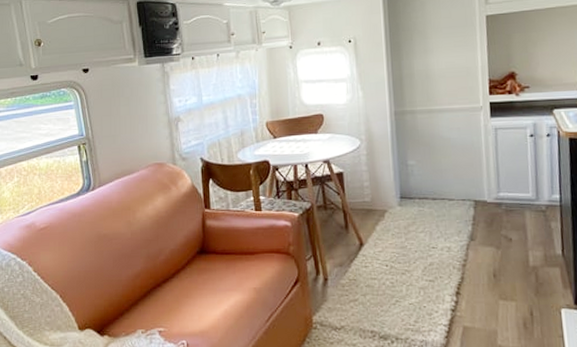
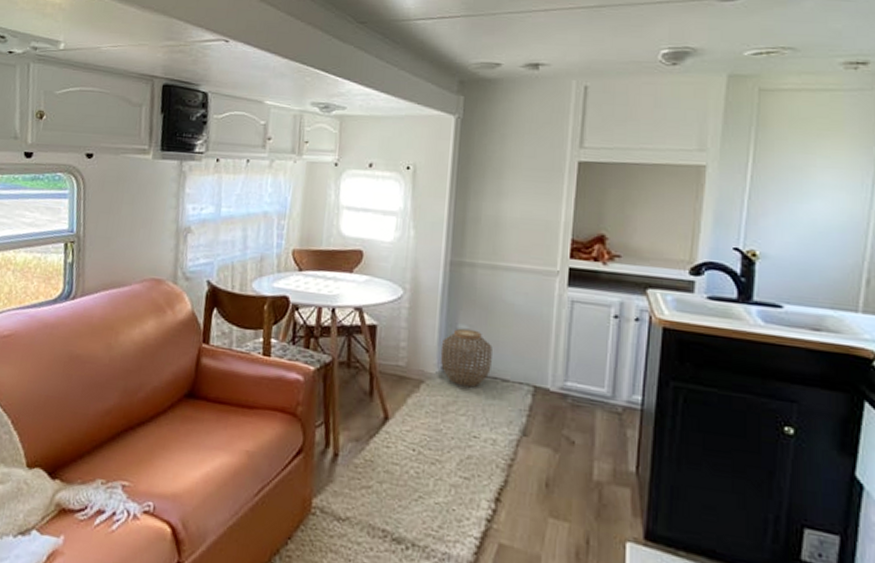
woven basket: none [396,163,439,210] -> present [440,328,492,388]

